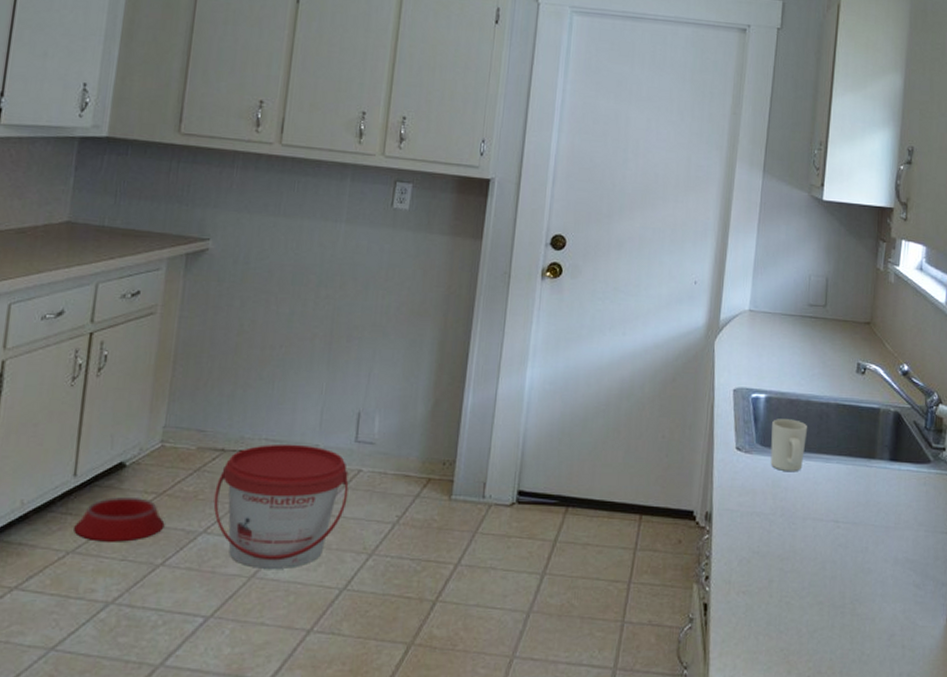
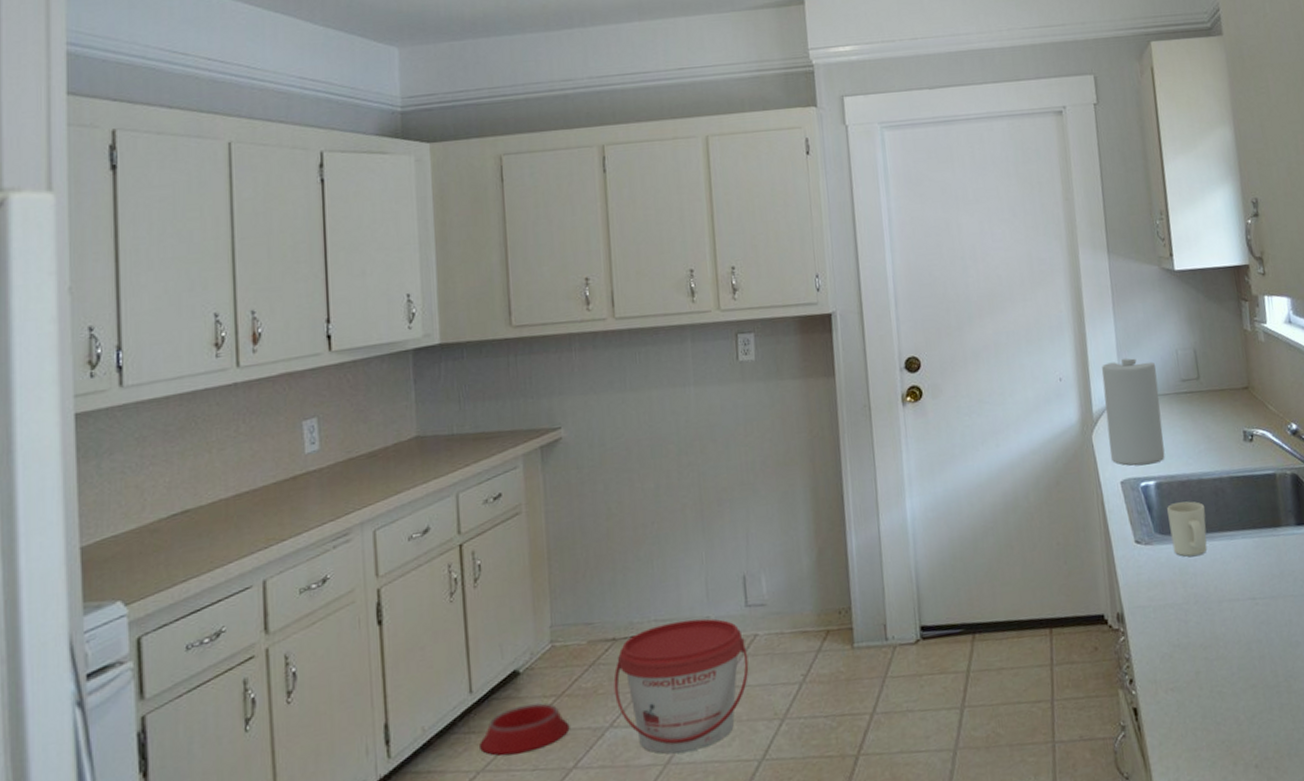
paper towel holder: none [728,273,788,378] -> present [1101,357,1165,466]

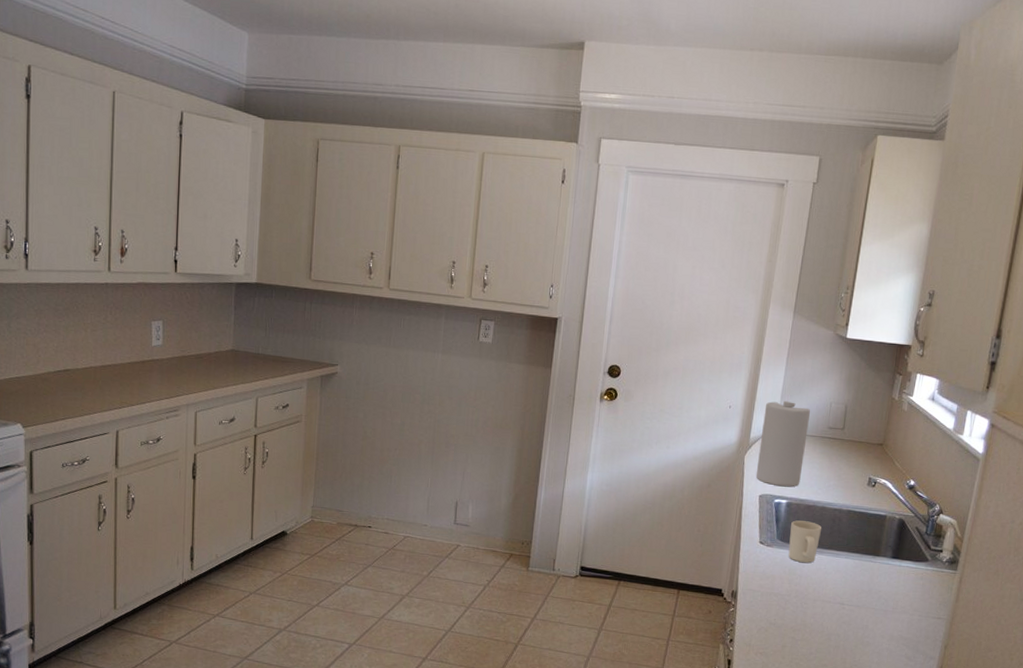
pet bowl: present [480,702,570,756] -> none [254,556,317,588]
bucket: present [613,618,749,754] -> none [351,523,450,614]

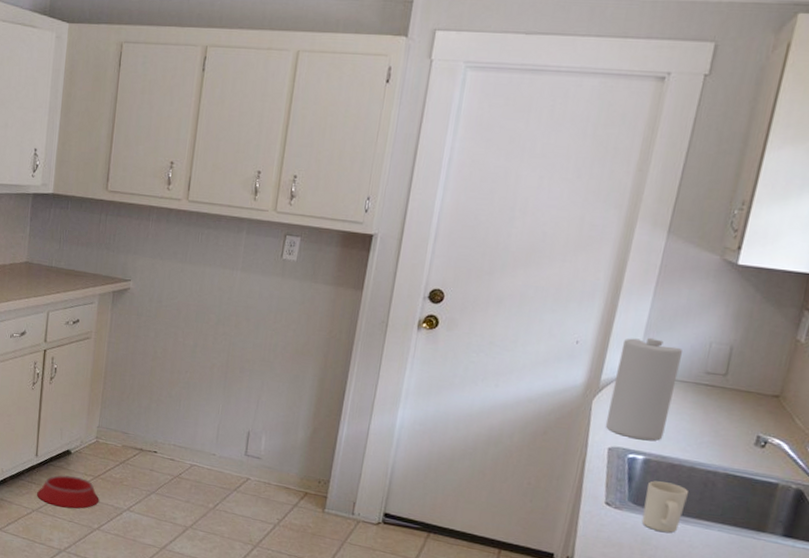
pet bowl: none [254,556,317,588] -> present [37,474,100,509]

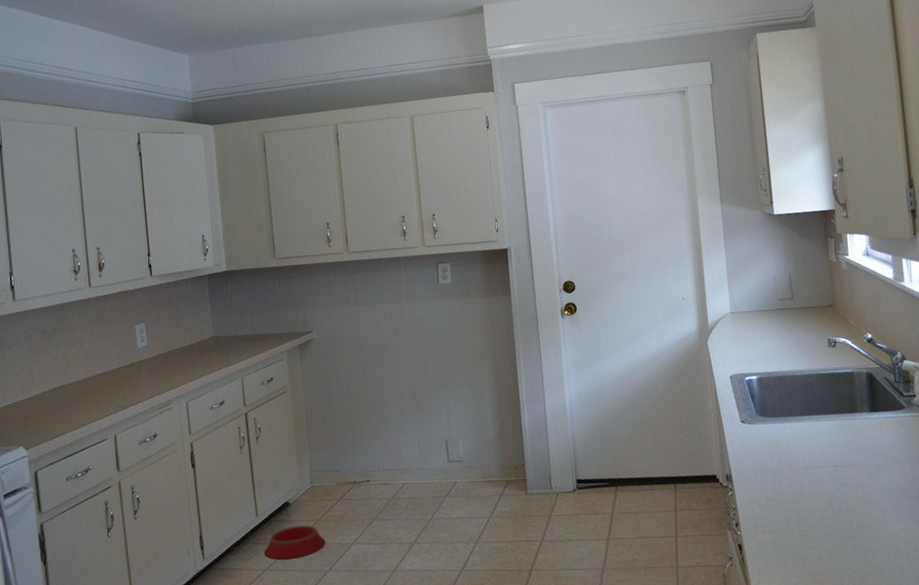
paper towel holder: present [605,337,683,441] -> none [715,282,765,364]
mug: present [641,481,689,533] -> none [766,392,798,434]

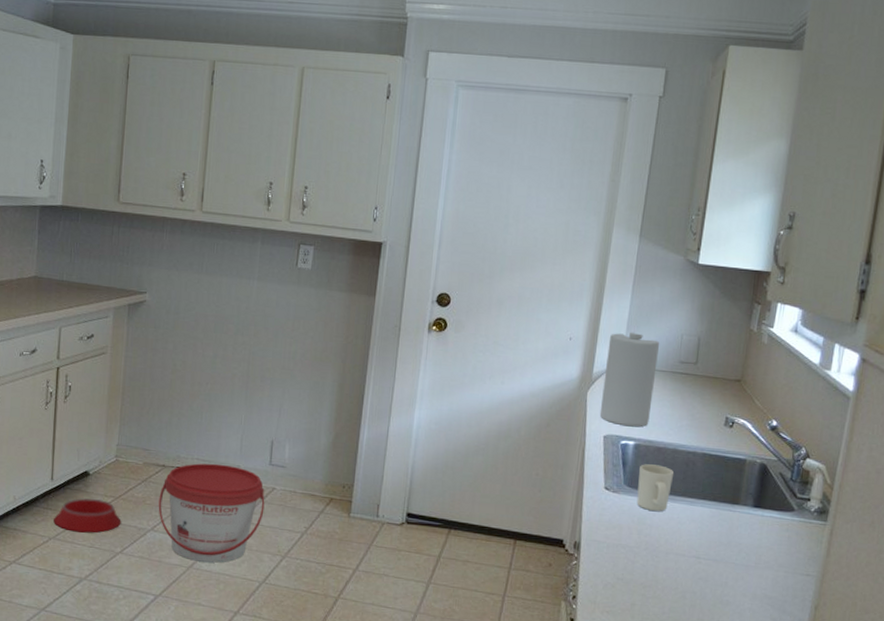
bucket: none [355,469,451,564] -> present [158,463,265,563]
paper towel holder: none [715,282,765,364] -> present [599,332,660,427]
mug: none [766,392,798,434] -> present [636,464,675,511]

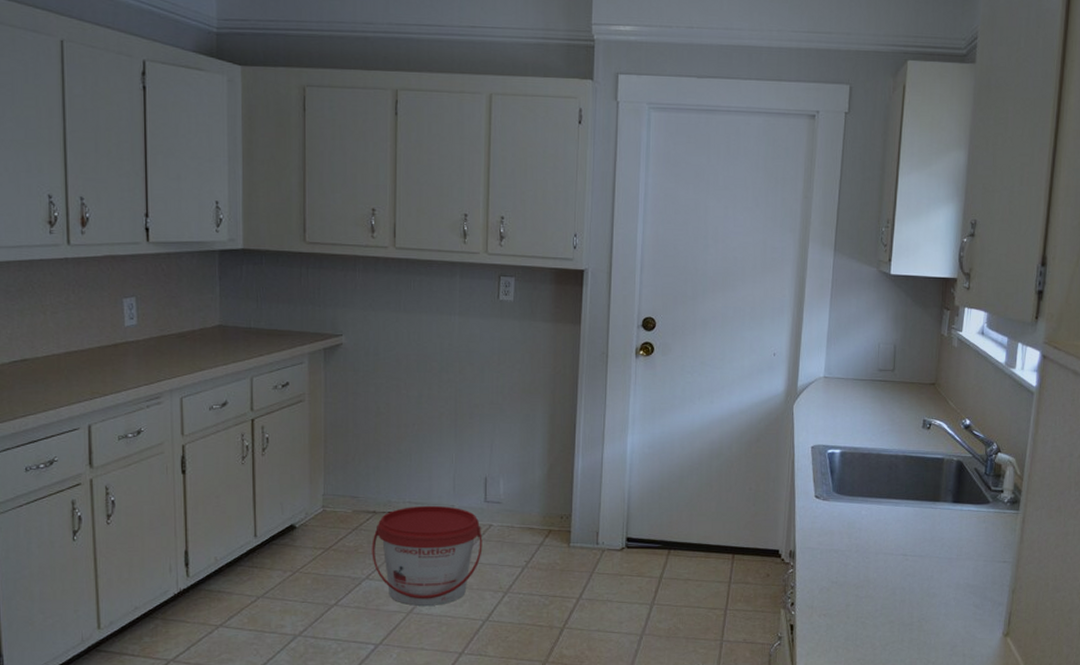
pet bowl: present [54,498,121,533] -> none [261,551,334,588]
paper towel holder: present [599,332,660,427] -> none [806,344,859,436]
mug: present [636,464,675,511] -> none [846,470,879,514]

